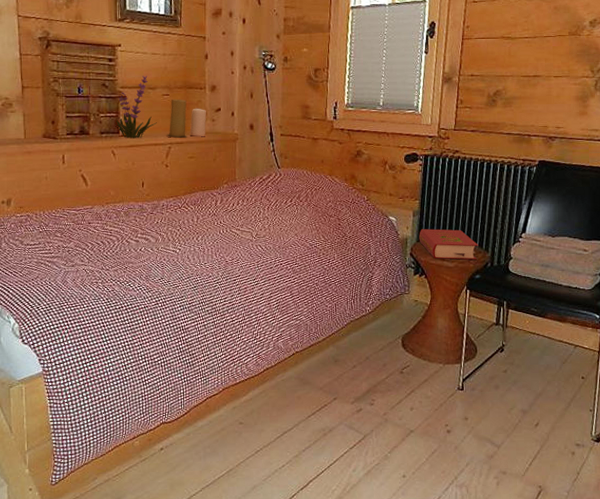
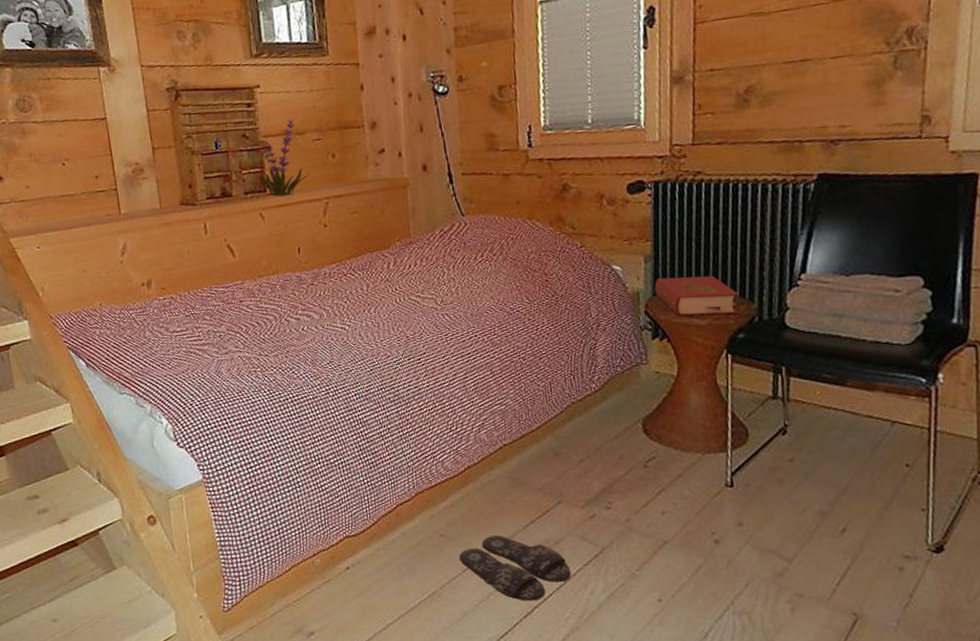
candle: present [166,100,188,139] -> none [321,143,348,192]
candle: present [189,108,207,137] -> none [349,151,370,188]
slippers: none [254,424,340,476] -> present [459,535,571,601]

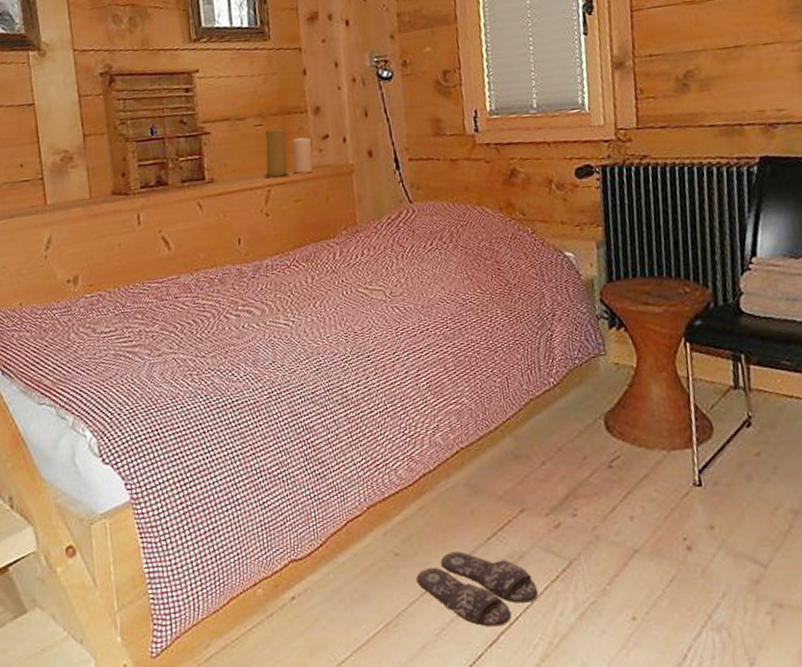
plant: present [261,119,310,197] -> none [199,104,251,185]
candle: none [321,143,348,192] -> present [263,128,291,179]
candle: none [349,151,370,188] -> present [292,137,314,175]
book: present [654,275,739,317] -> none [608,260,693,304]

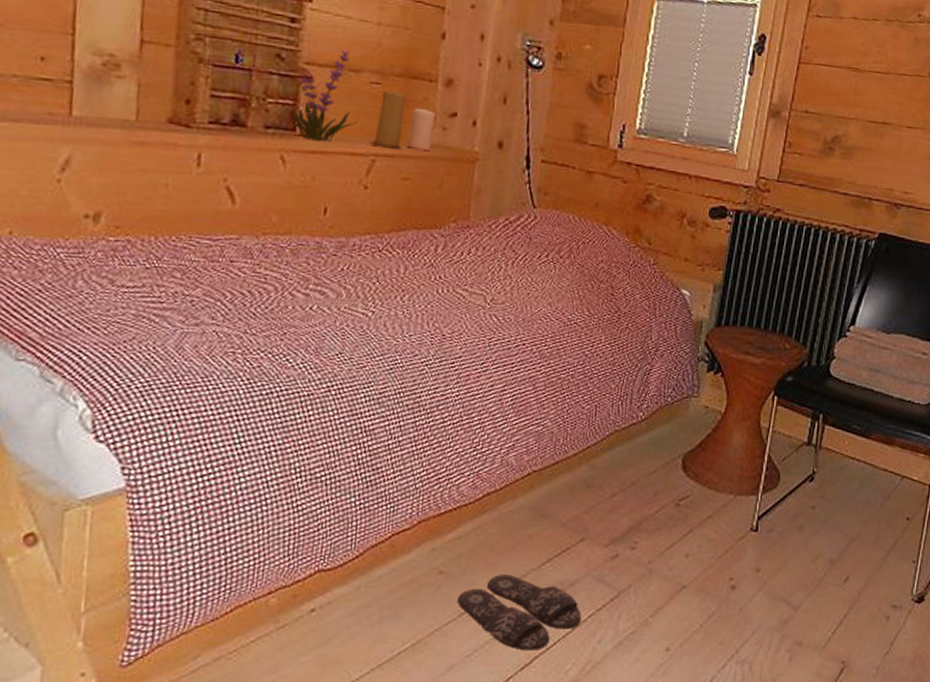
plant: none [199,104,251,185] -> present [290,50,358,142]

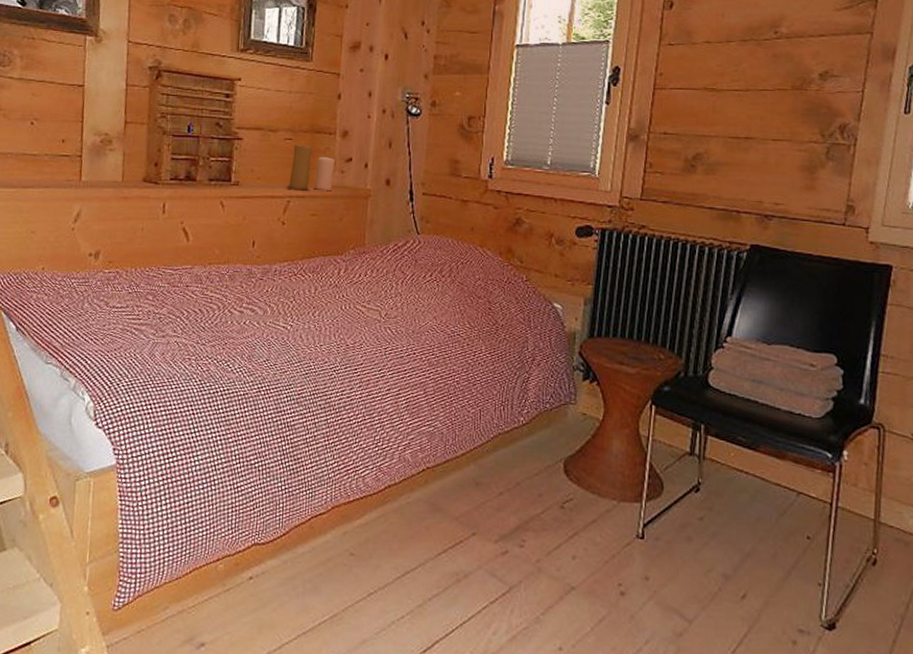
plant: present [290,50,358,142] -> none [227,116,276,189]
slippers: present [457,575,582,651] -> none [367,561,477,635]

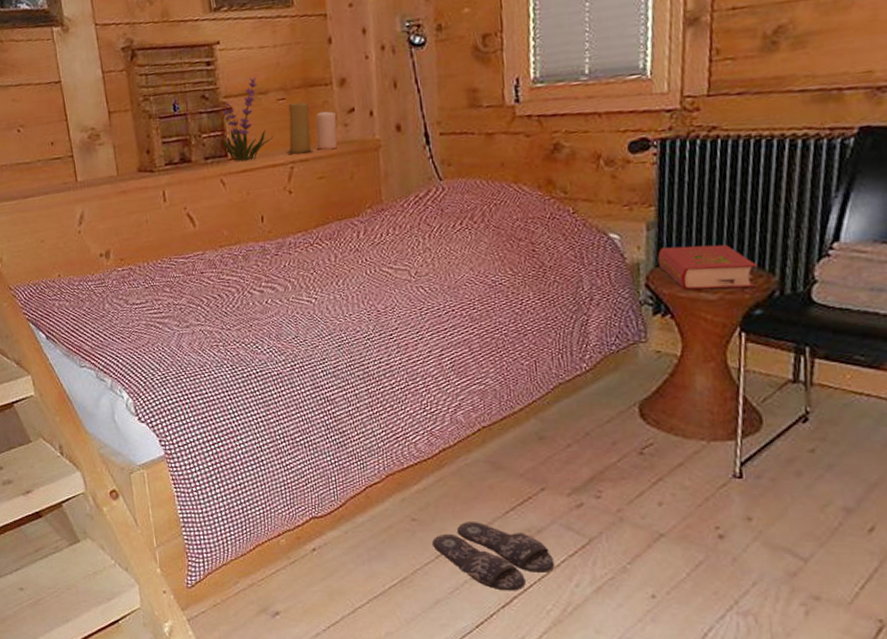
plant: none [227,116,276,189] -> present [222,77,273,162]
slippers: none [367,561,477,635] -> present [432,522,555,591]
book: none [591,322,668,366] -> present [657,244,758,290]

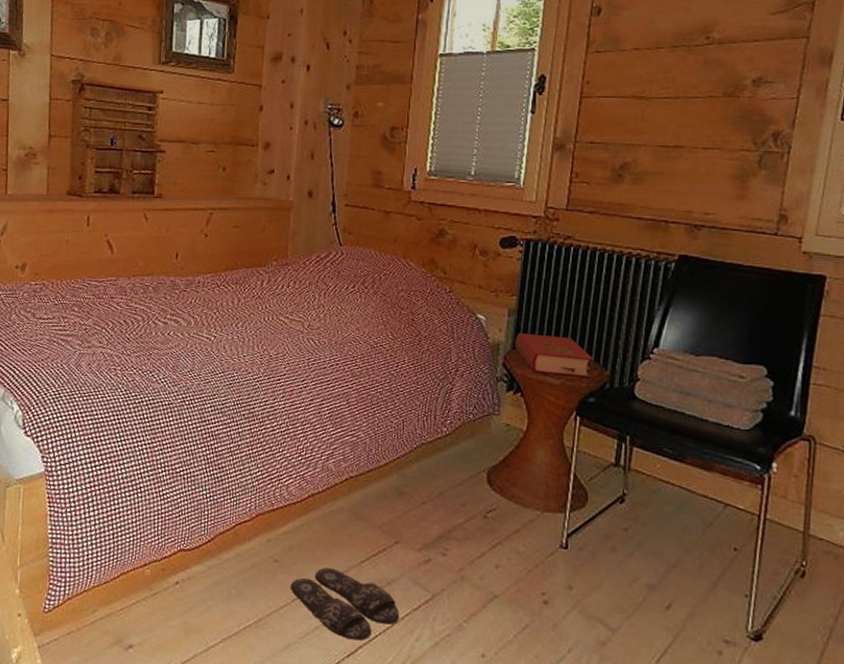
plant: present [222,77,273,162] -> none [150,128,198,201]
candle: present [286,102,315,156] -> none [208,157,235,204]
candle: present [315,111,338,151] -> none [235,168,258,204]

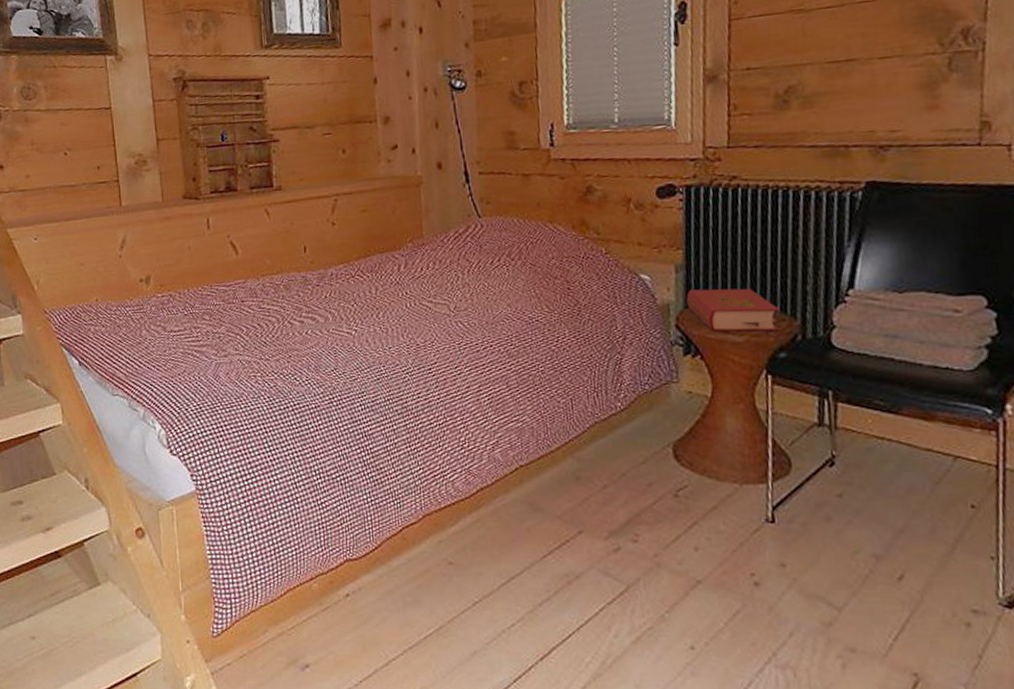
slippers: present [291,568,400,641] -> none [469,566,593,641]

